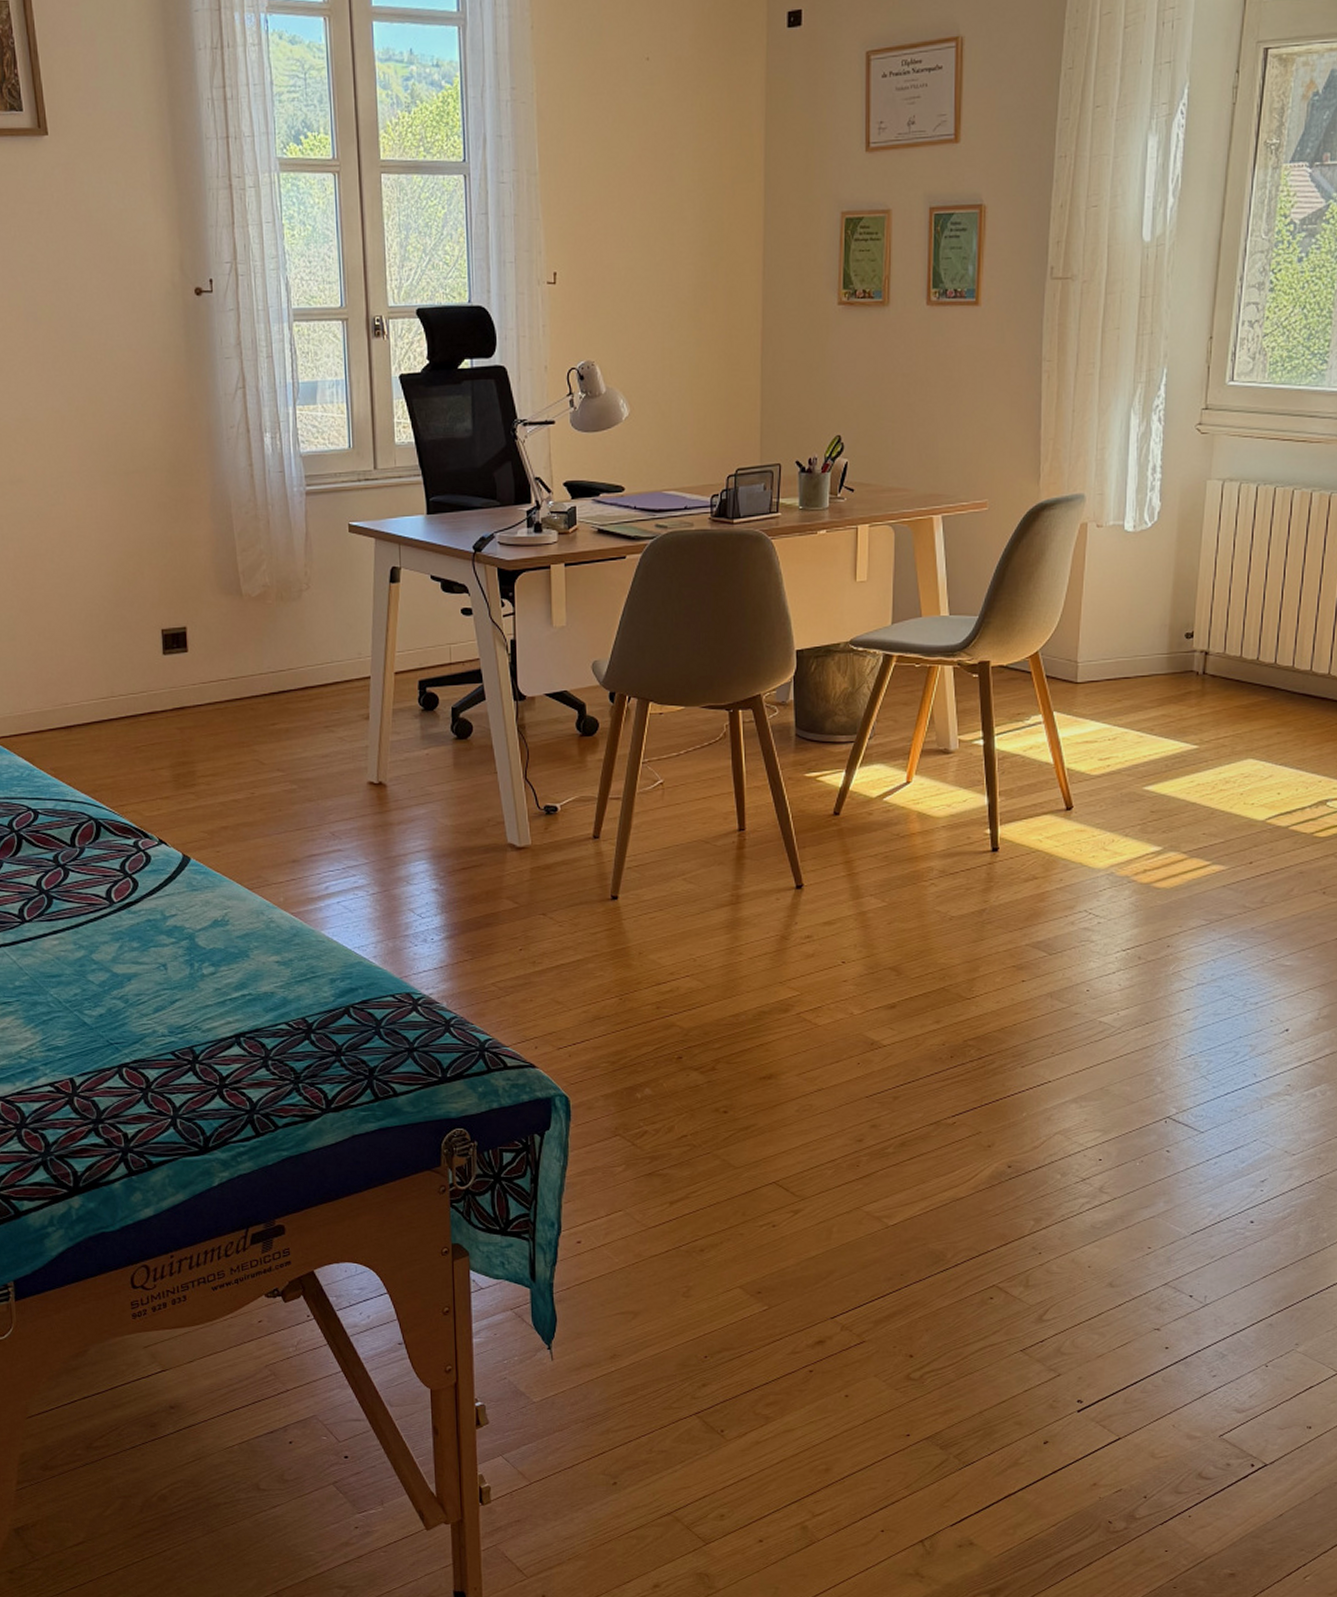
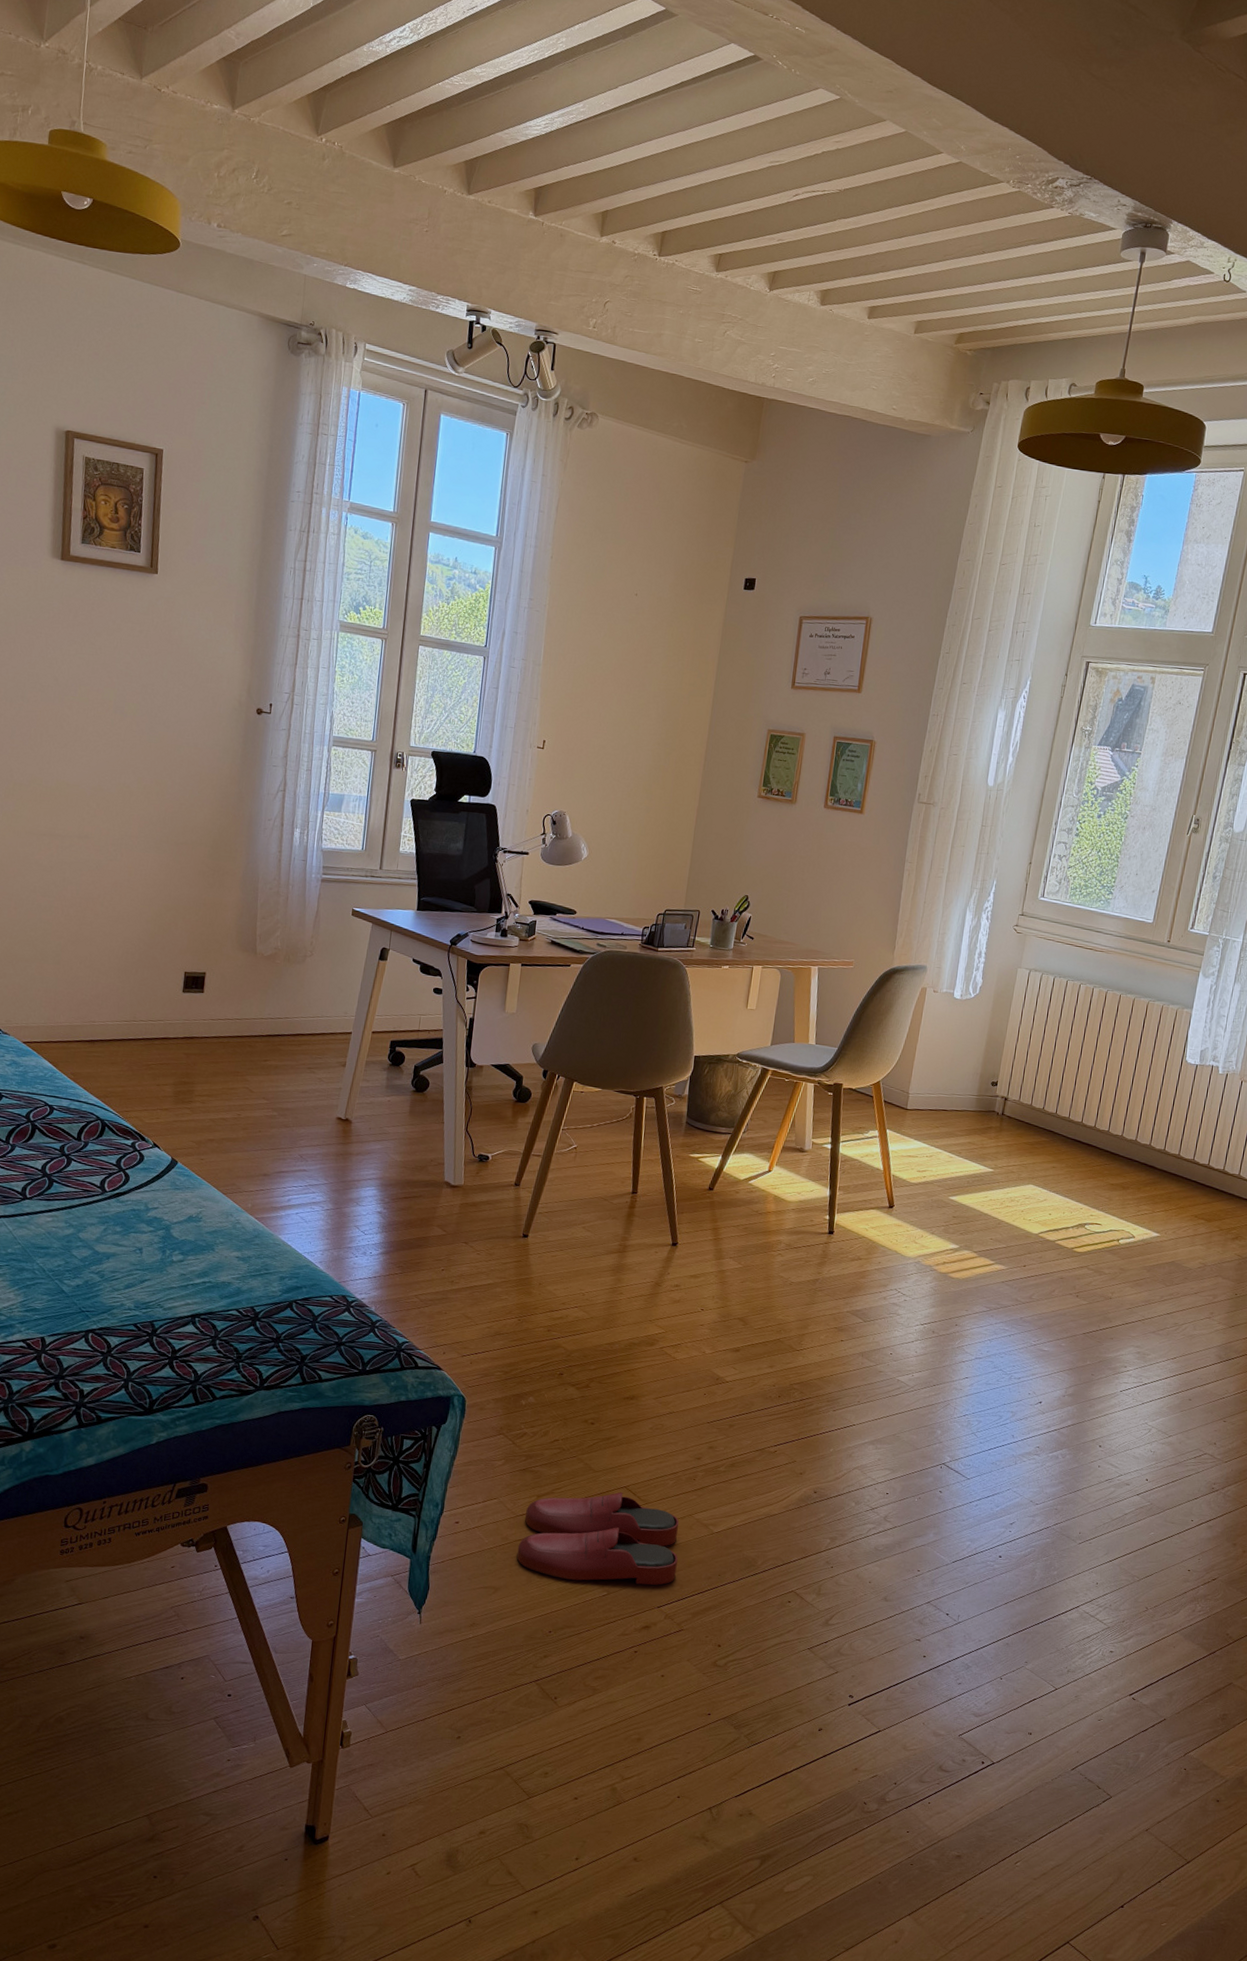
slippers: none [654,1188,849,1295] -> present [516,1491,679,1586]

